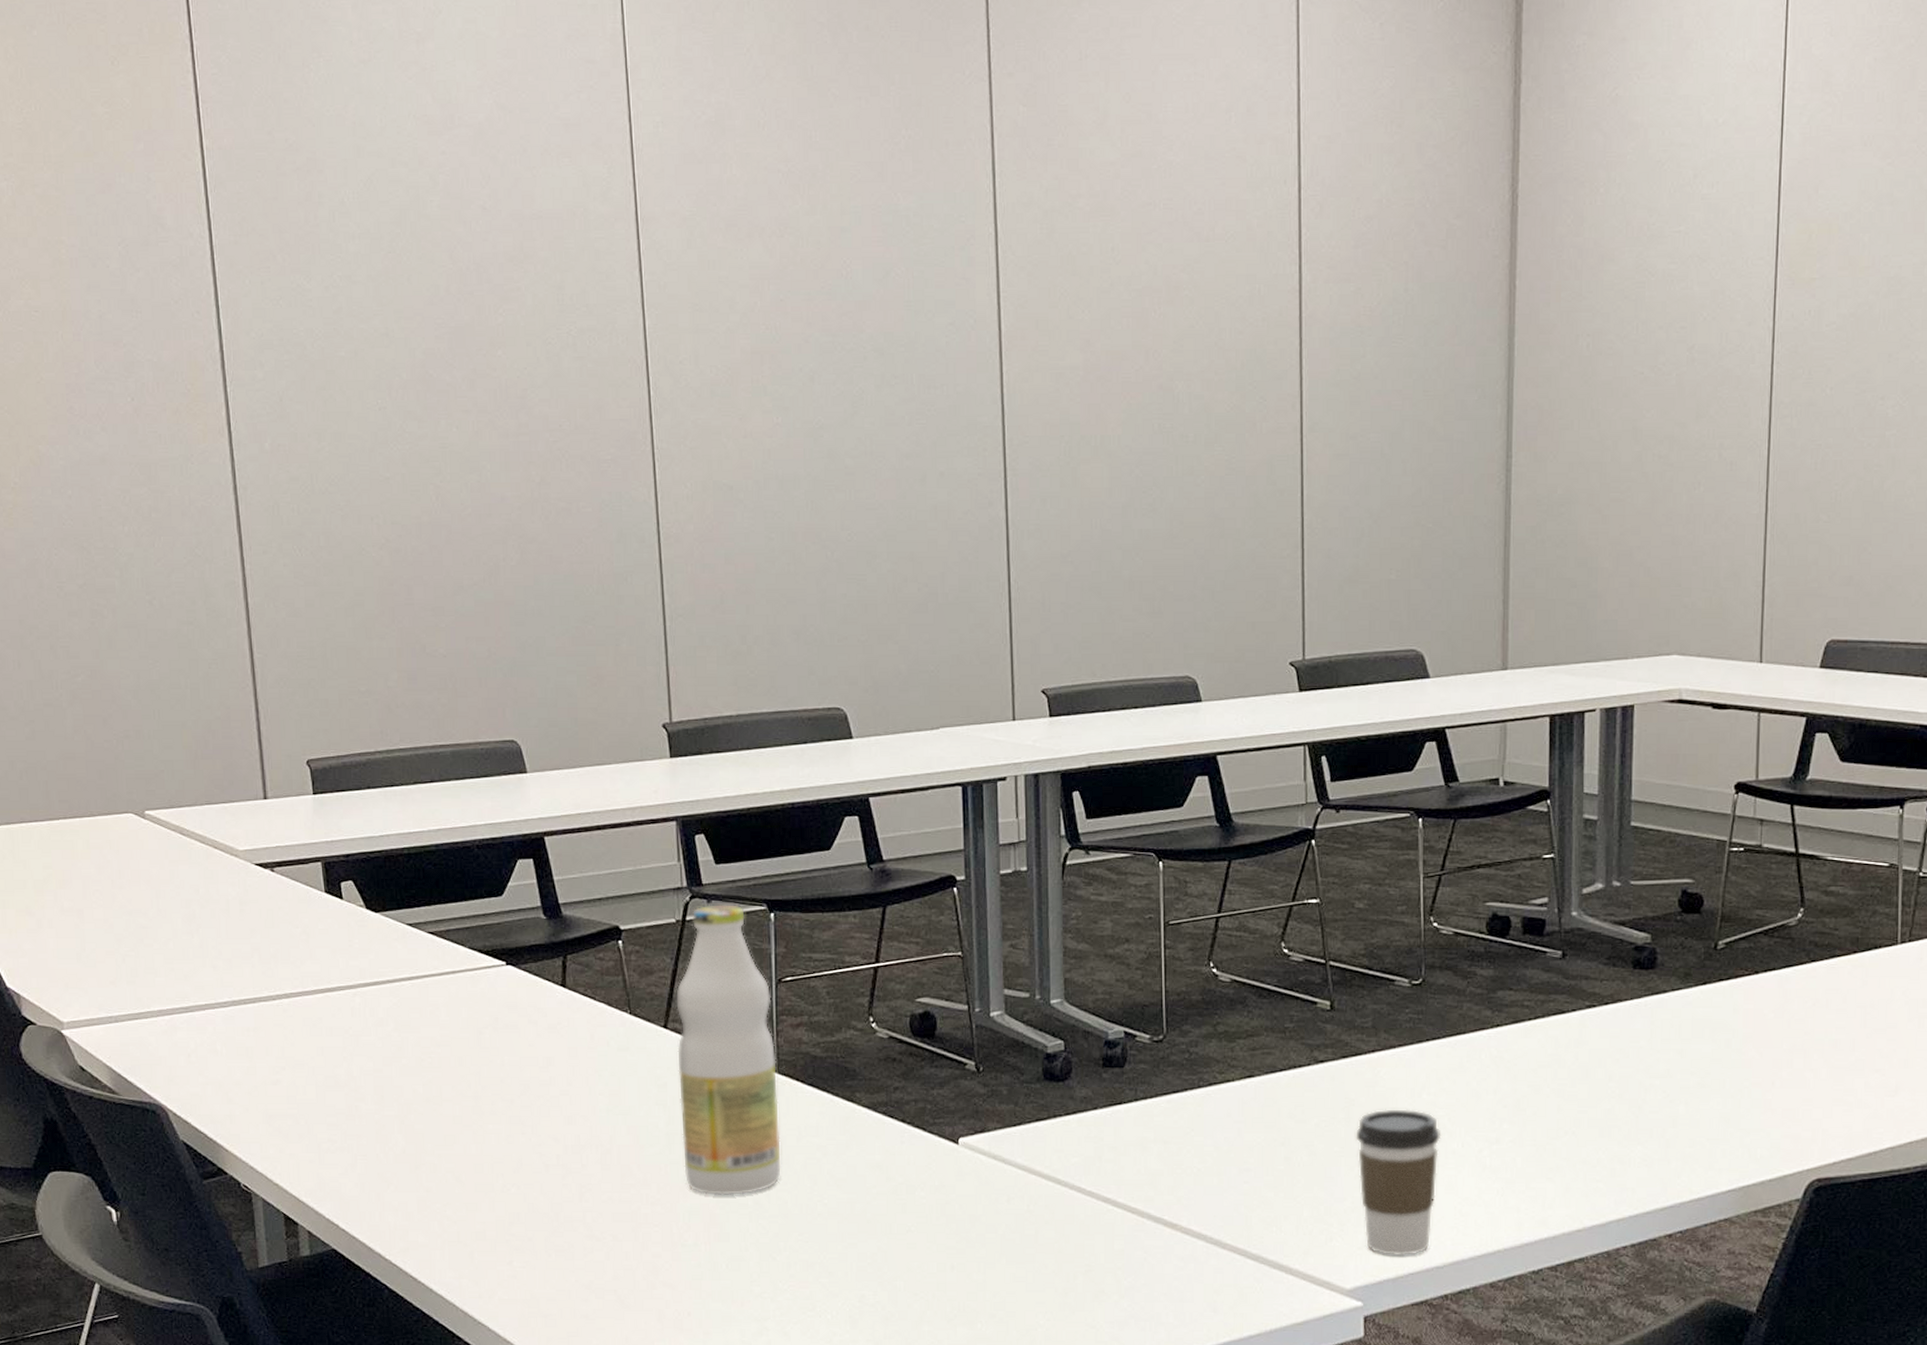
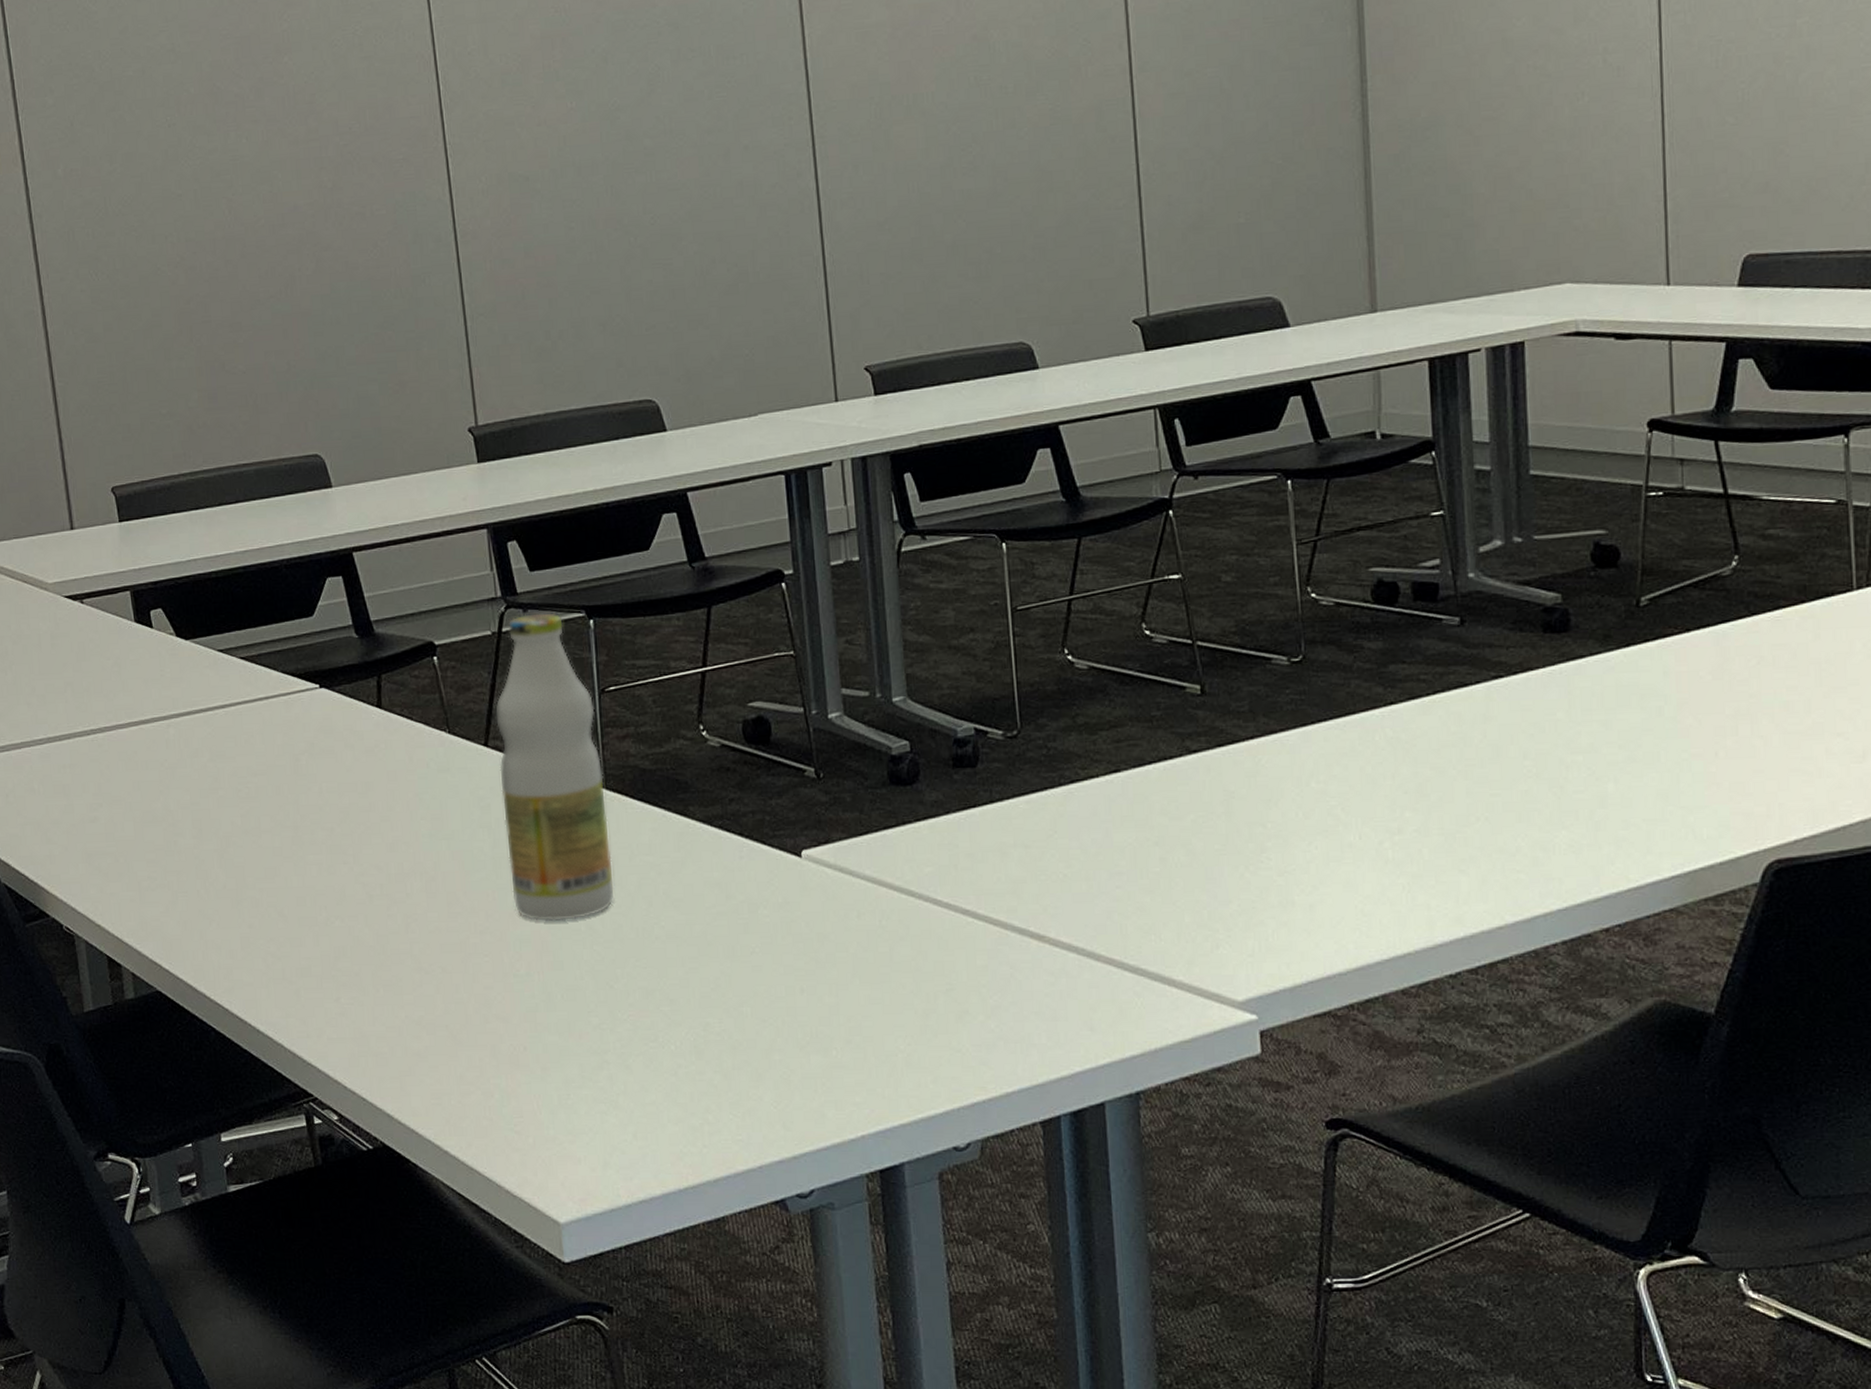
coffee cup: present [1356,1109,1441,1257] -> none [1238,800,1335,963]

